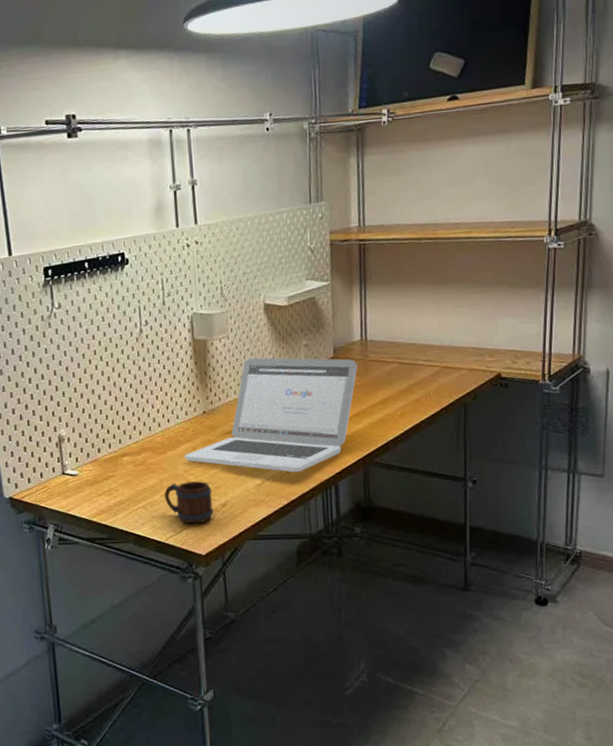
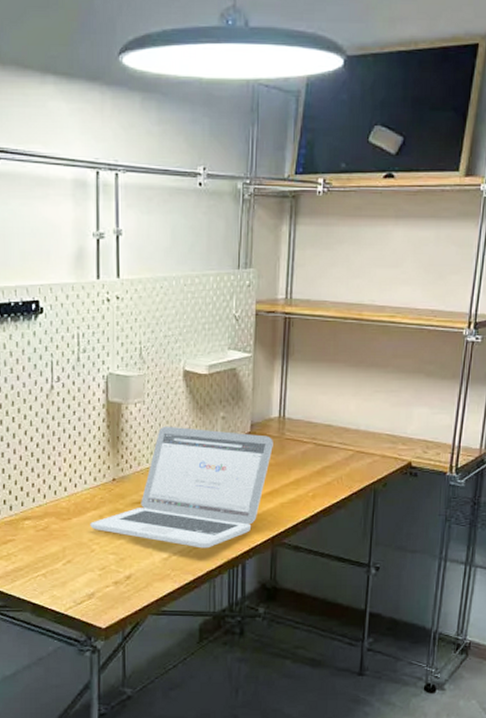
mug: present [164,481,214,524] -> none [67,551,117,596]

